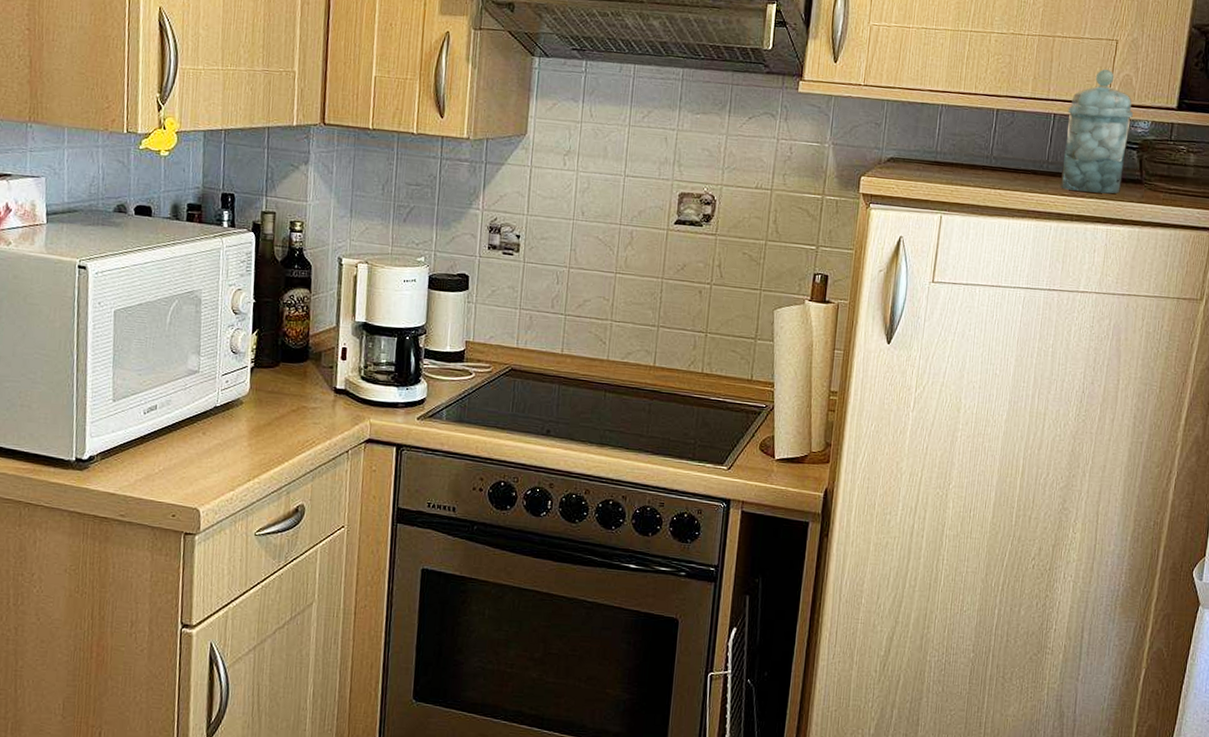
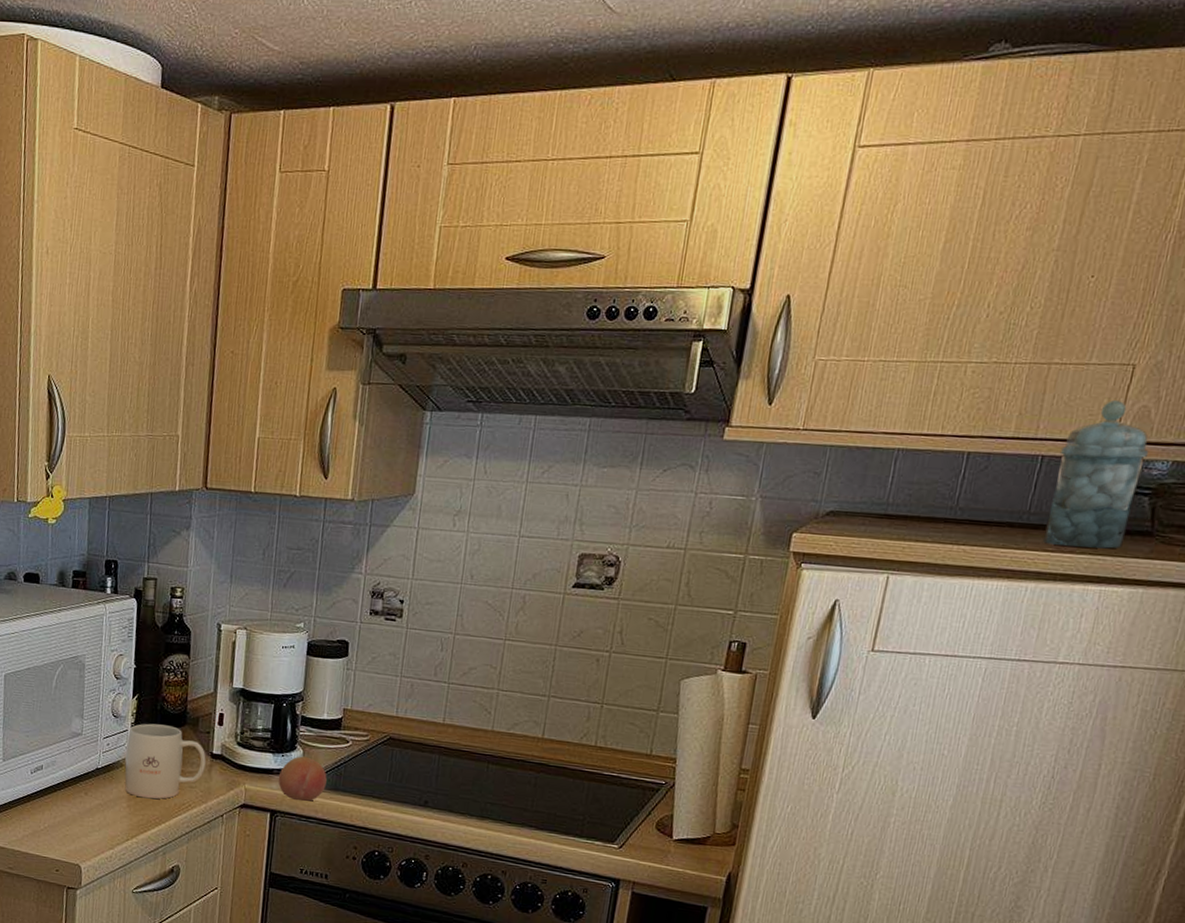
mug: none [244,359,330,437] -> present [124,723,207,799]
fruit: none [403,389,452,435] -> present [278,756,327,802]

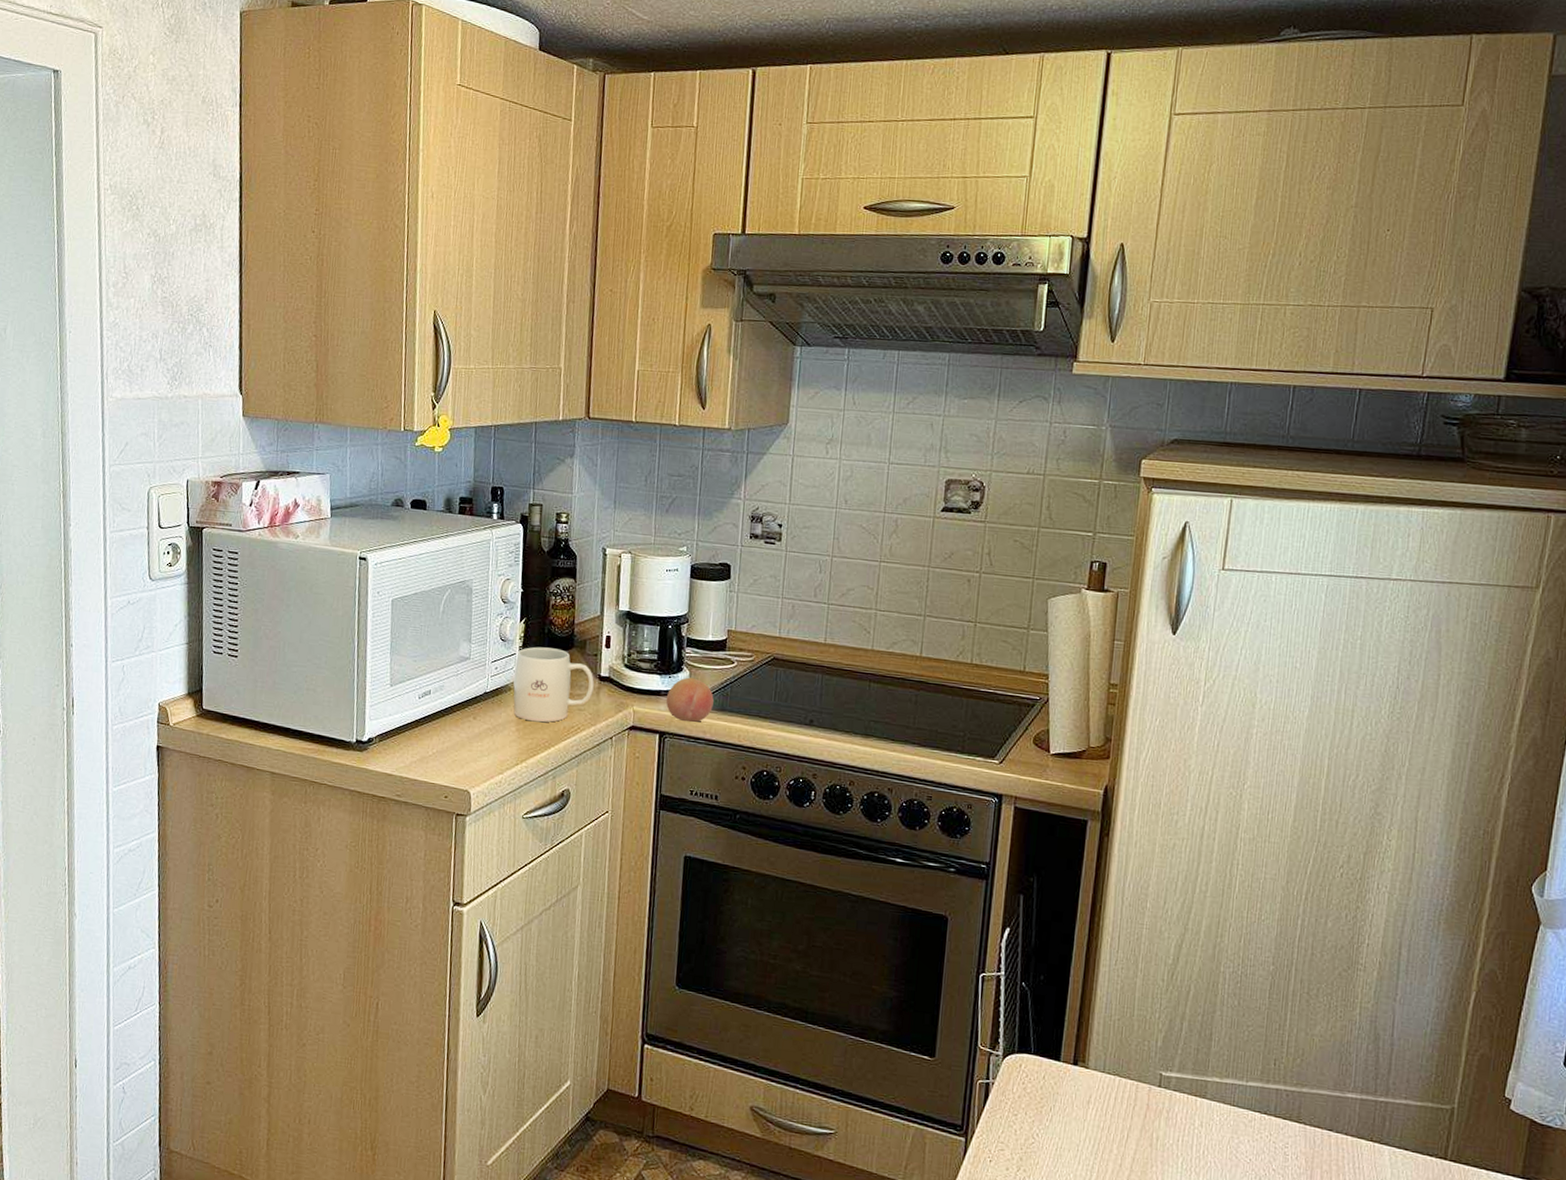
canister: present [1042,399,1149,549] -> none [1367,339,1453,474]

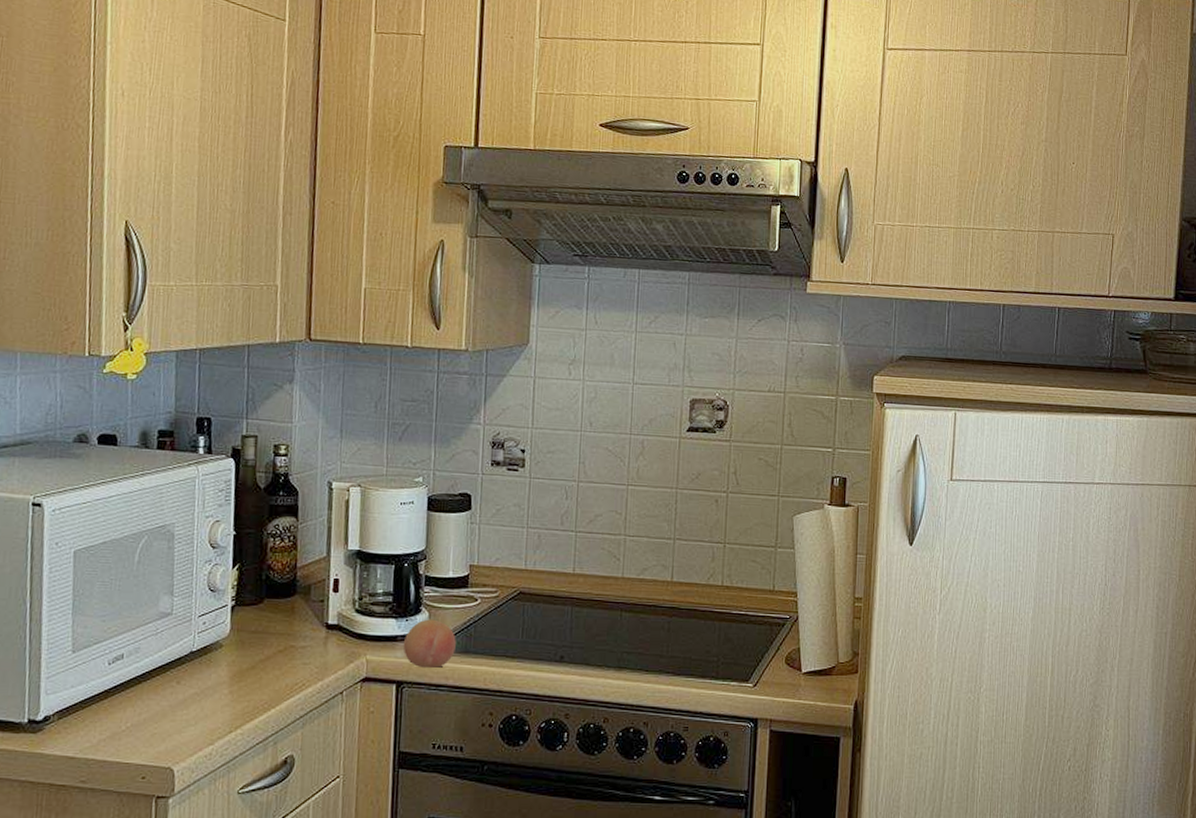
mug: present [513,646,595,723] -> none [224,595,322,682]

